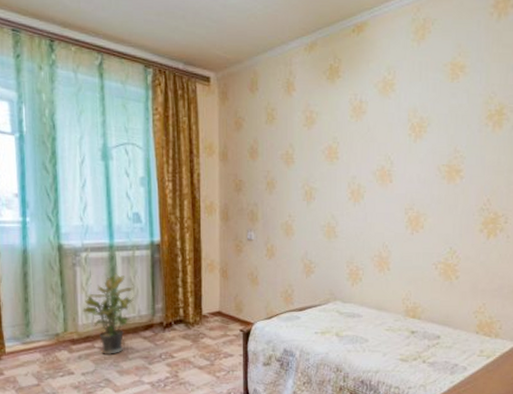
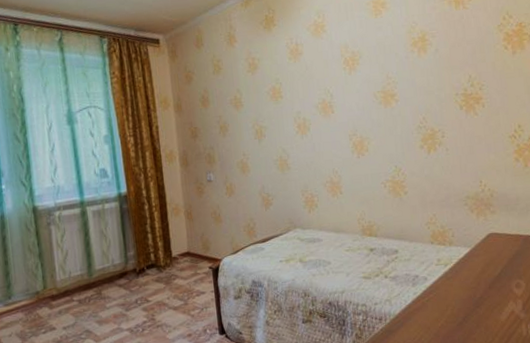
potted plant: present [83,273,135,355] -> none [60,227,108,307]

